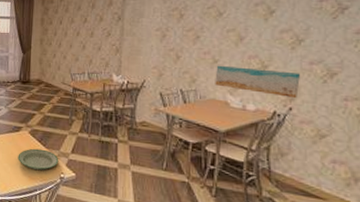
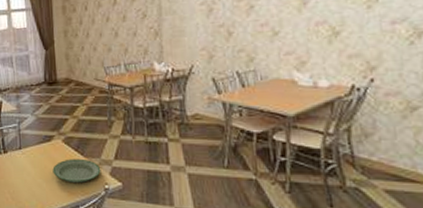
wall art: present [215,65,300,99] -> none [276,36,381,68]

